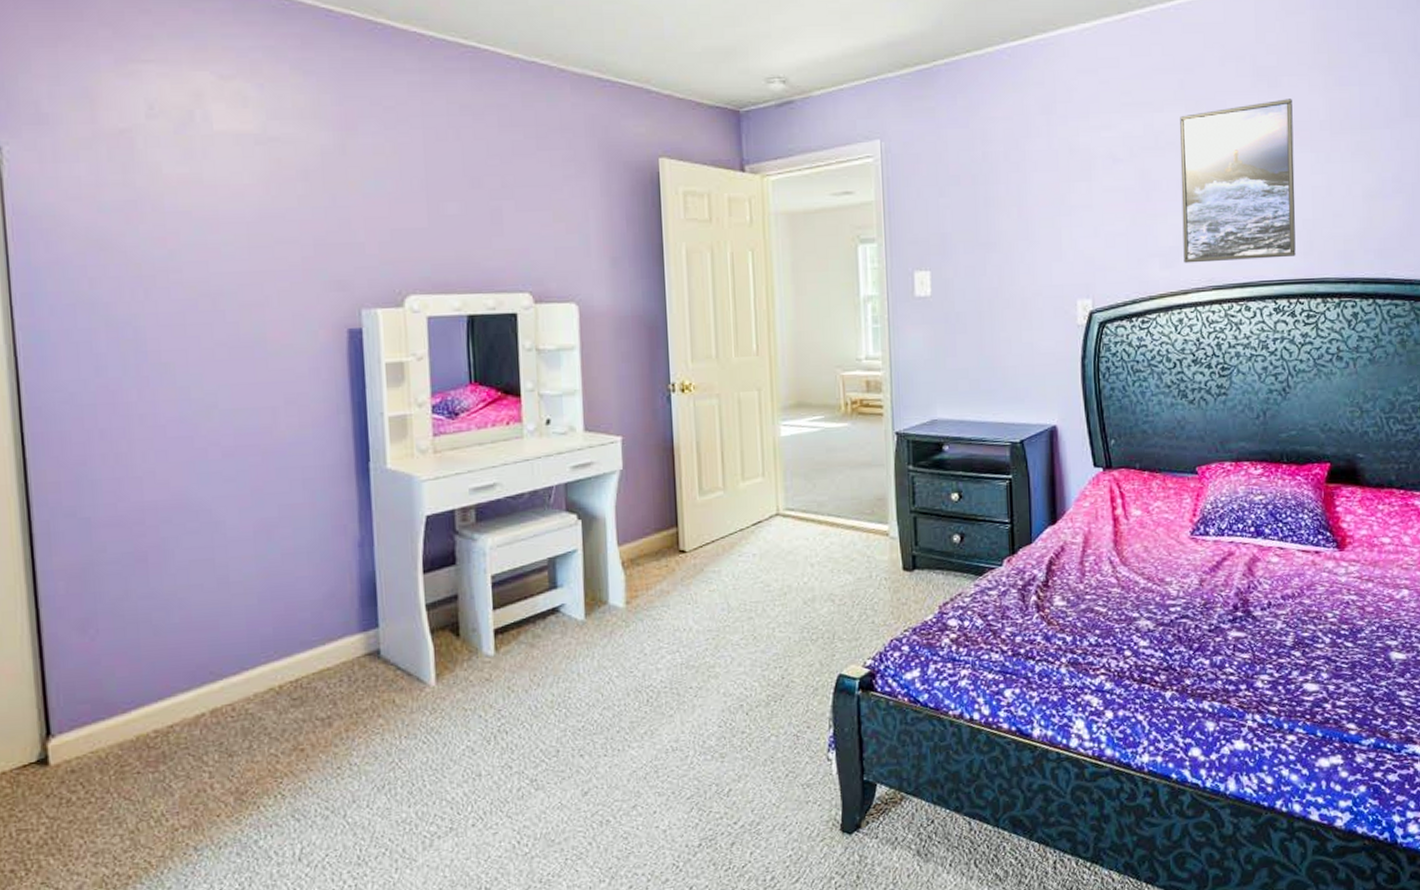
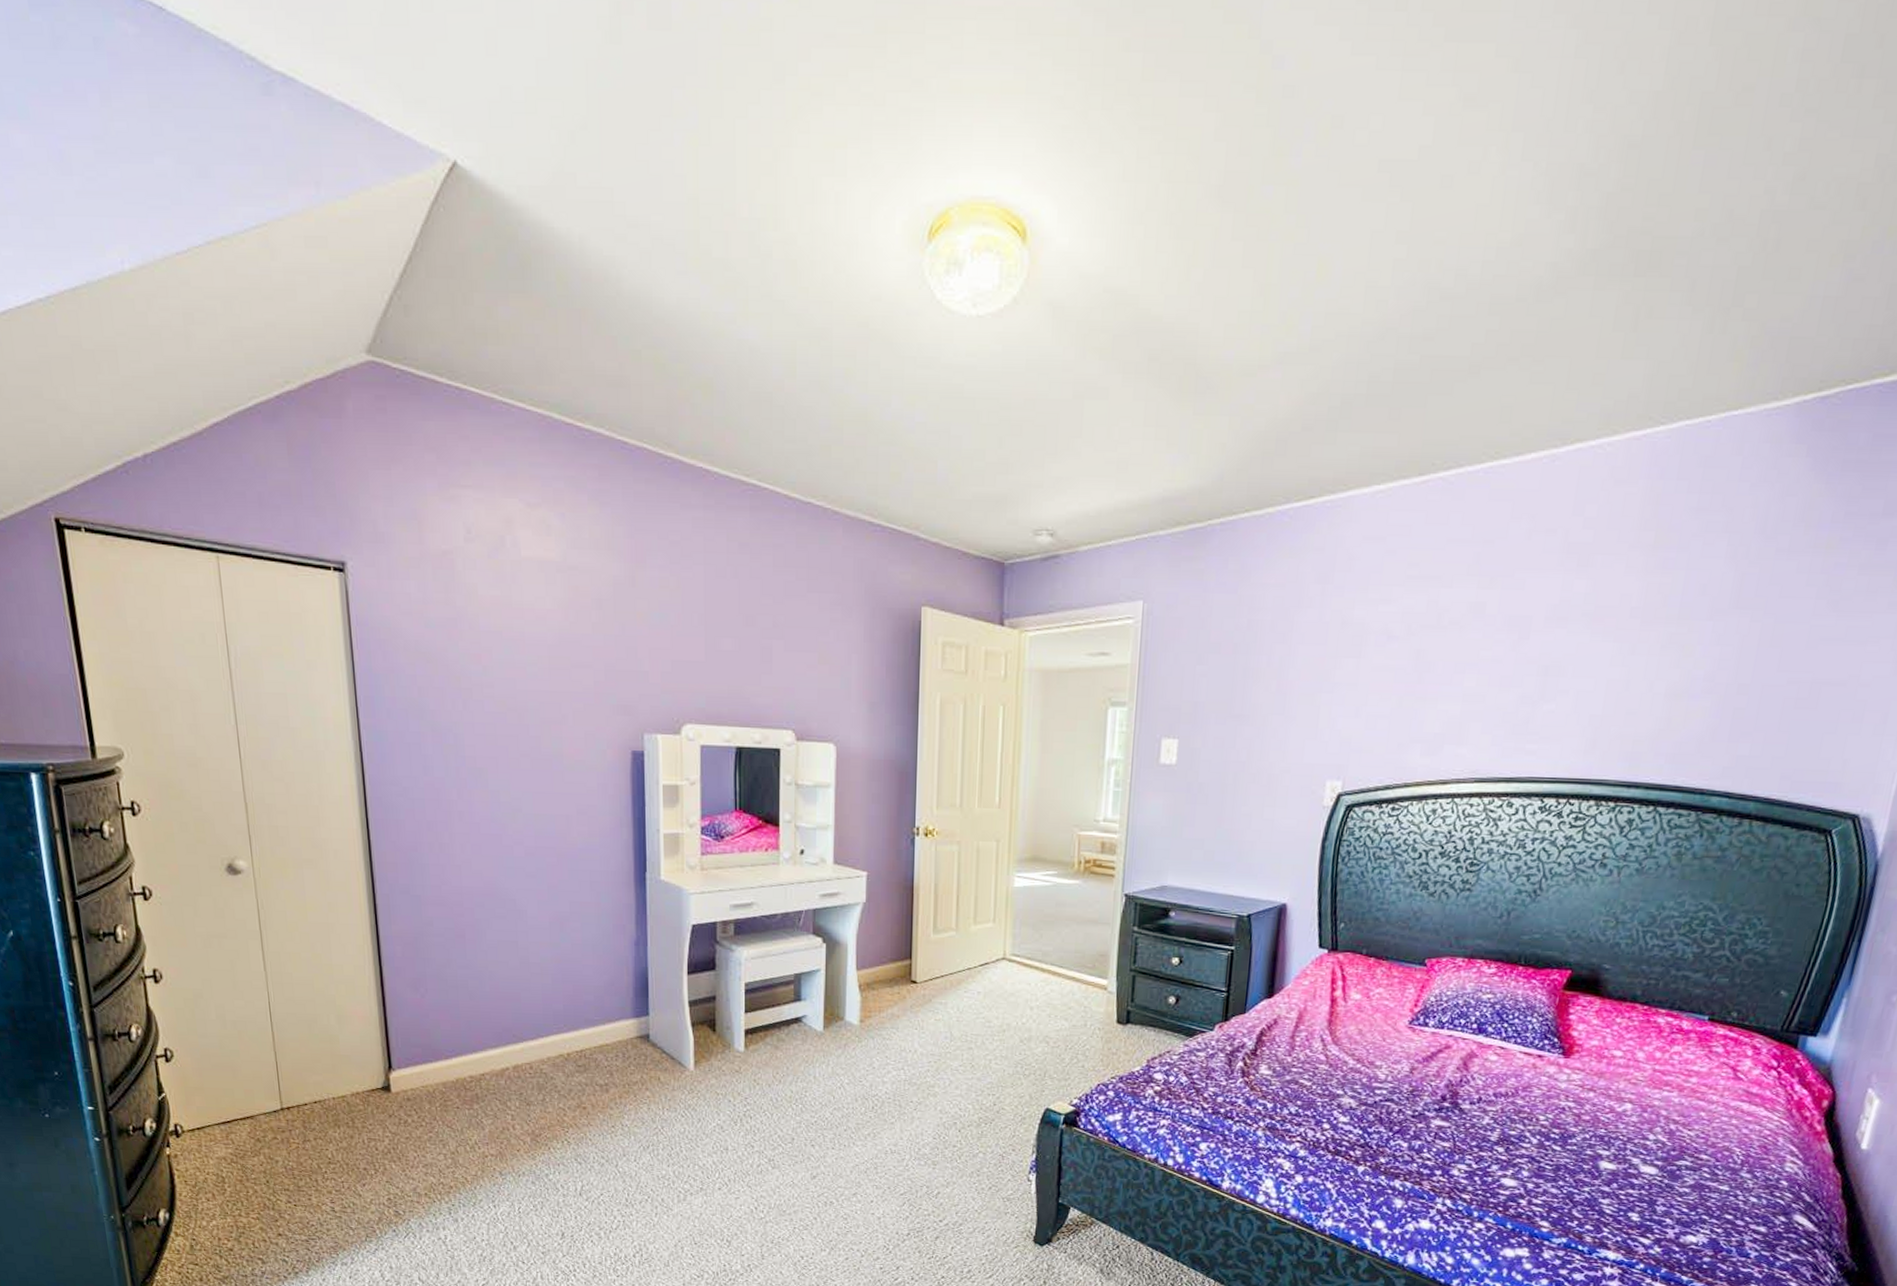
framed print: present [1180,99,1296,264] -> none [1448,580,1603,754]

